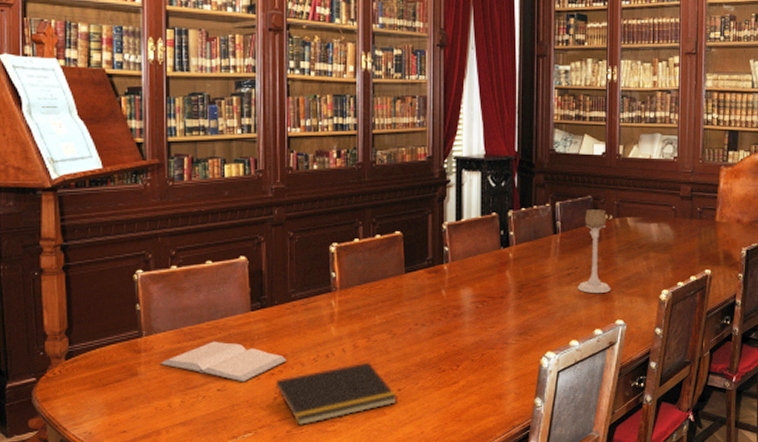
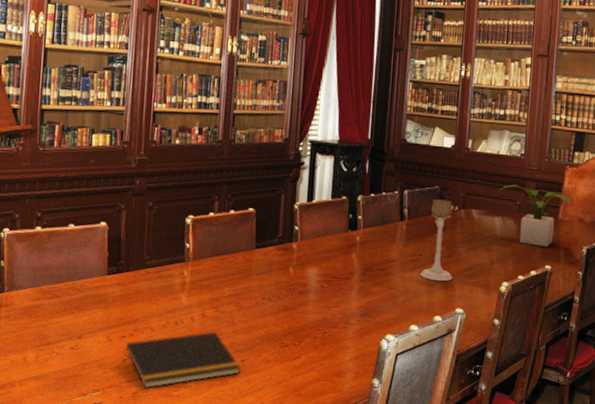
book: present [161,341,288,382] -> none [19,301,139,343]
potted plant: none [653,189,726,251] -> present [498,184,570,248]

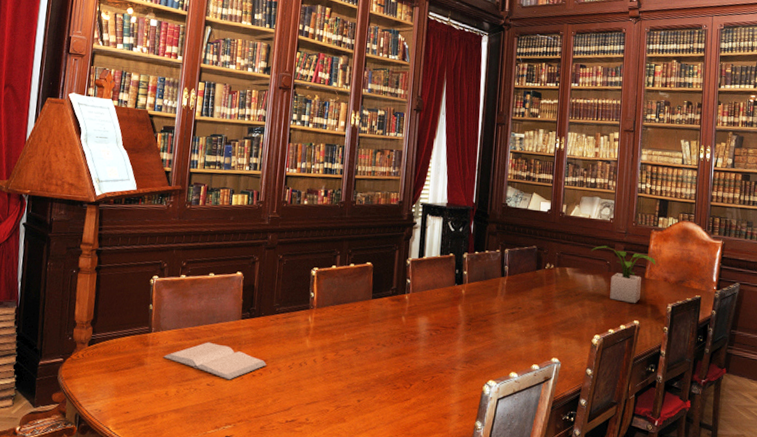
book: none [19,301,139,343] -> present [163,342,268,380]
notepad: present [123,331,240,389] -> none [253,373,357,424]
candle holder: present [419,199,453,282] -> none [519,258,549,333]

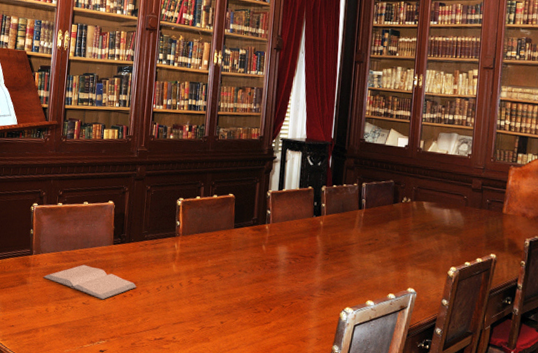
potted plant: present [590,245,656,304] -> none [447,181,514,238]

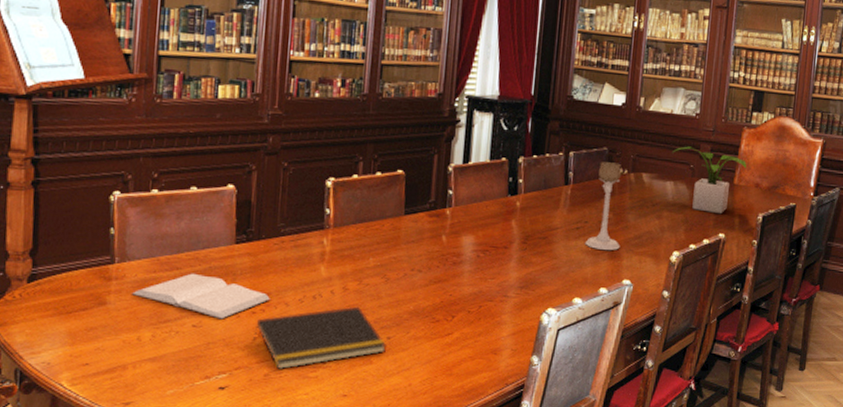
notepad: none [124,296,220,341] -> present [253,306,386,370]
candle holder: none [375,191,406,264] -> present [584,162,622,251]
potted plant: none [447,181,514,238] -> present [671,146,747,214]

